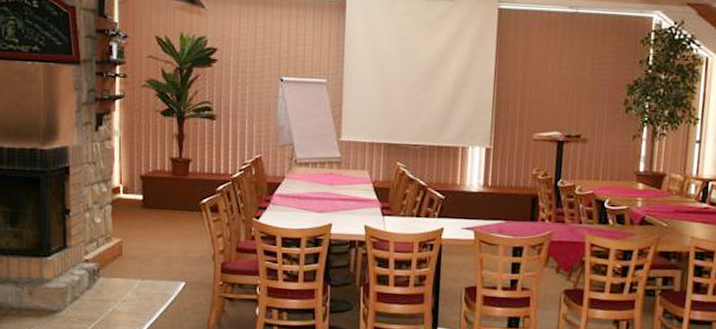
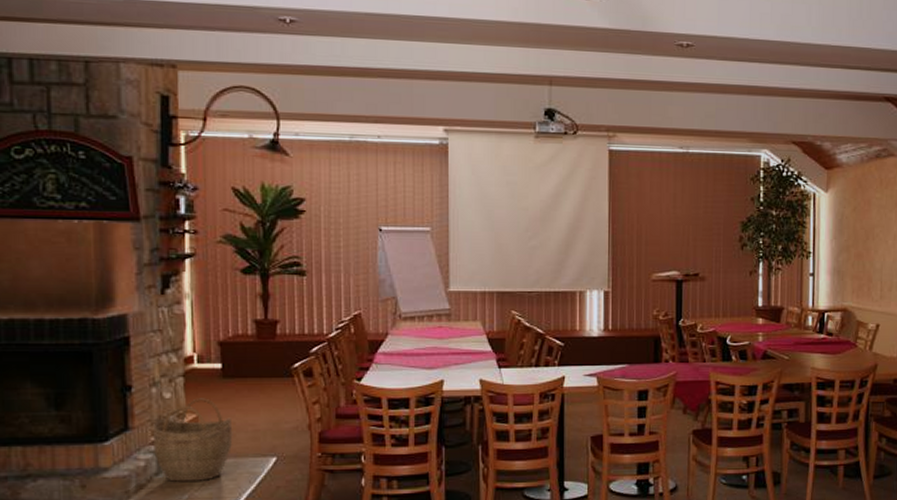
woven basket: none [85,224,150,299] -> present [152,398,233,483]

